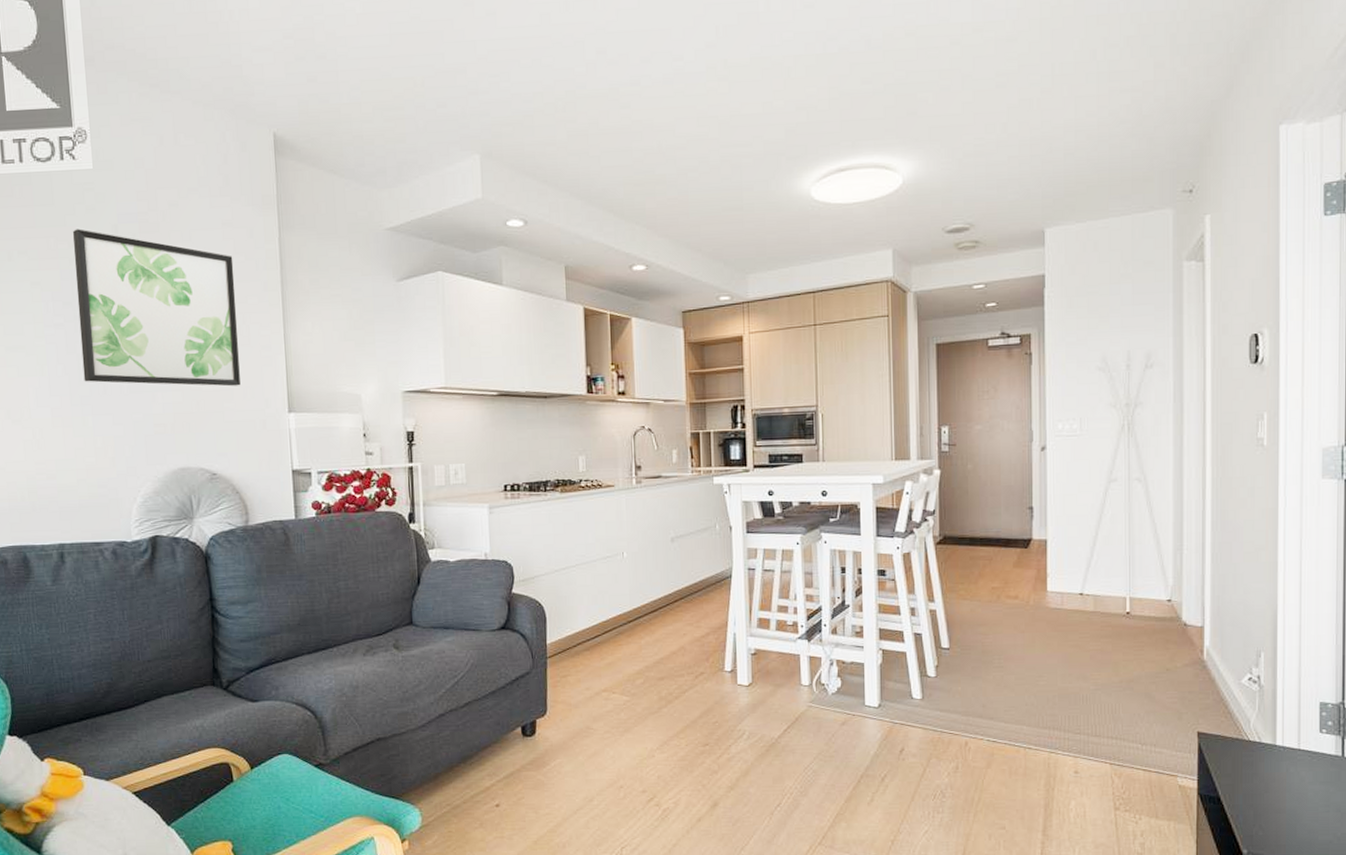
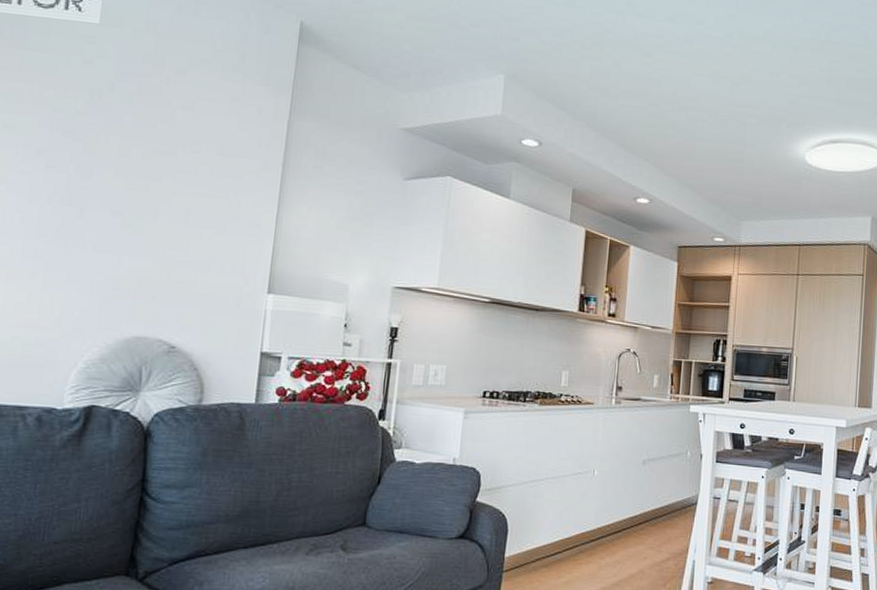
wall art: present [73,229,241,387] -> none [42,79,236,260]

